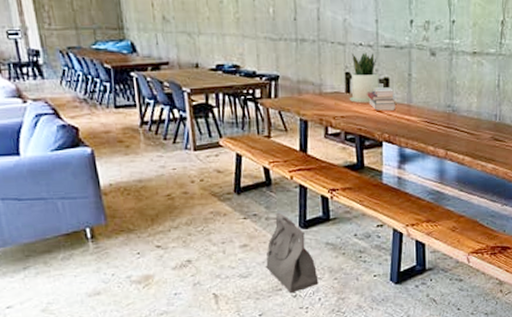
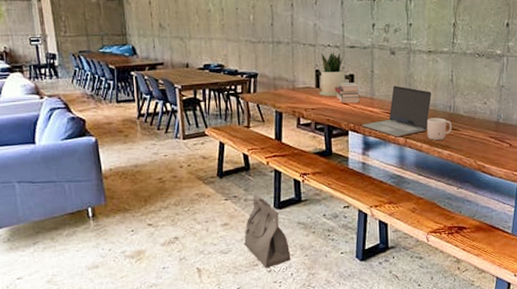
laptop: none [397,91,477,149] -> present [362,85,432,138]
mug: none [469,127,497,153] -> present [426,117,452,140]

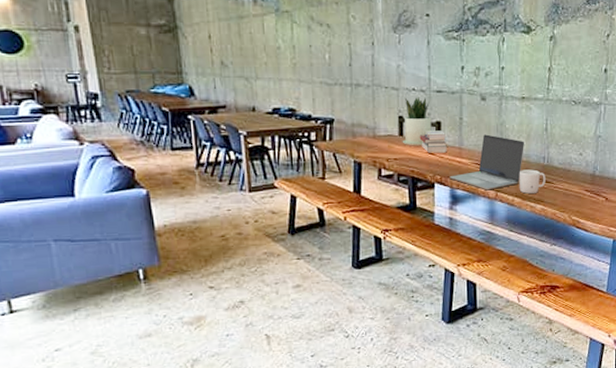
shopping bag: present [243,194,291,269] -> none [318,253,371,334]

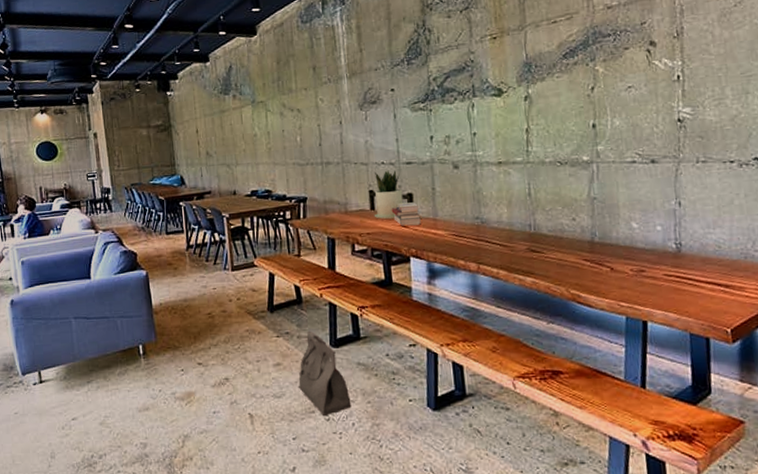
shopping bag: none [318,253,371,334] -> present [298,330,352,417]
laptop: present [449,134,525,191] -> none [425,203,507,263]
mug: present [519,169,546,194] -> none [502,238,535,266]

